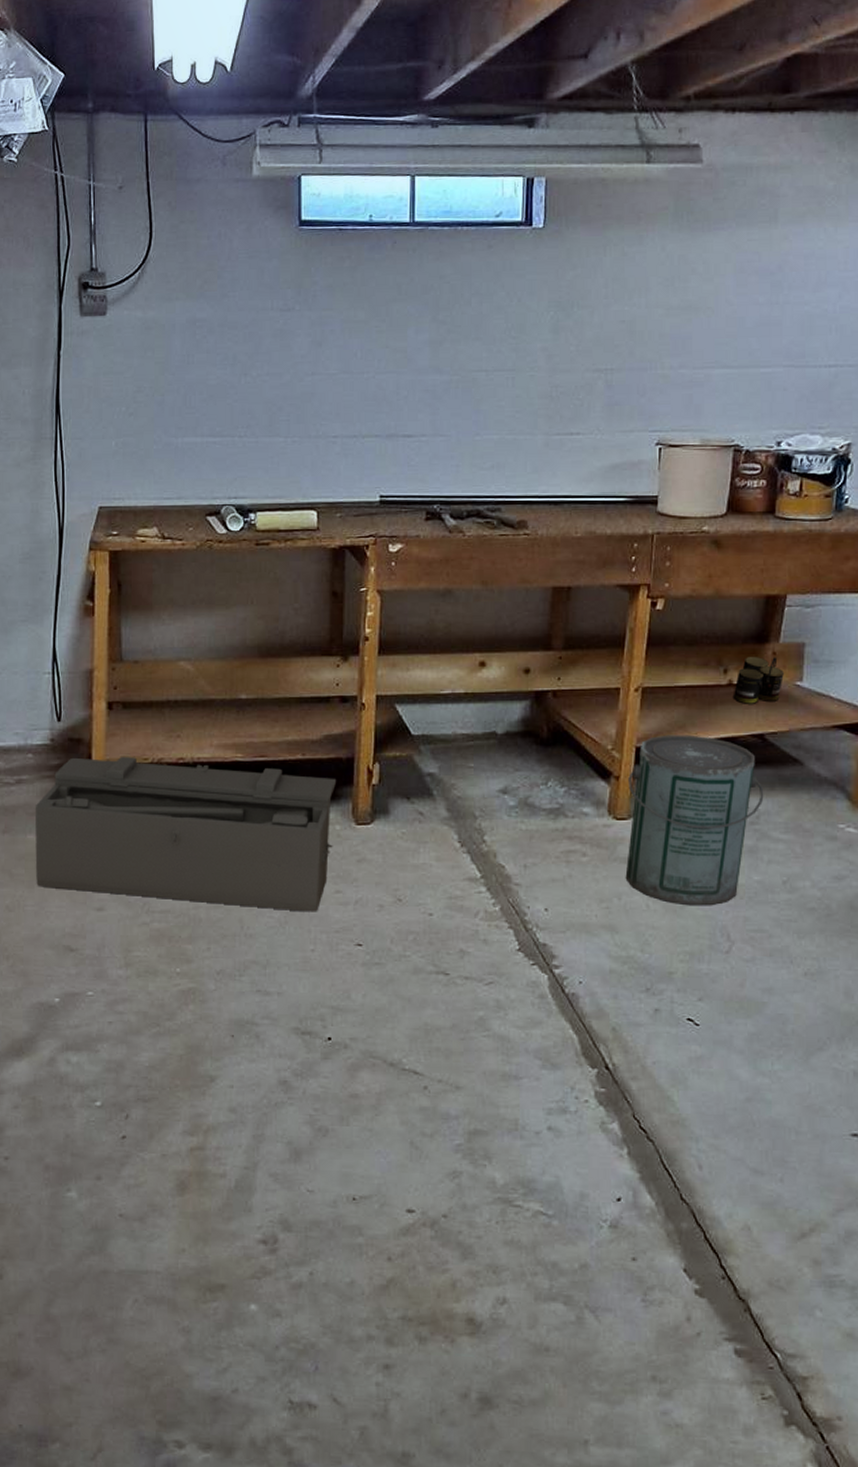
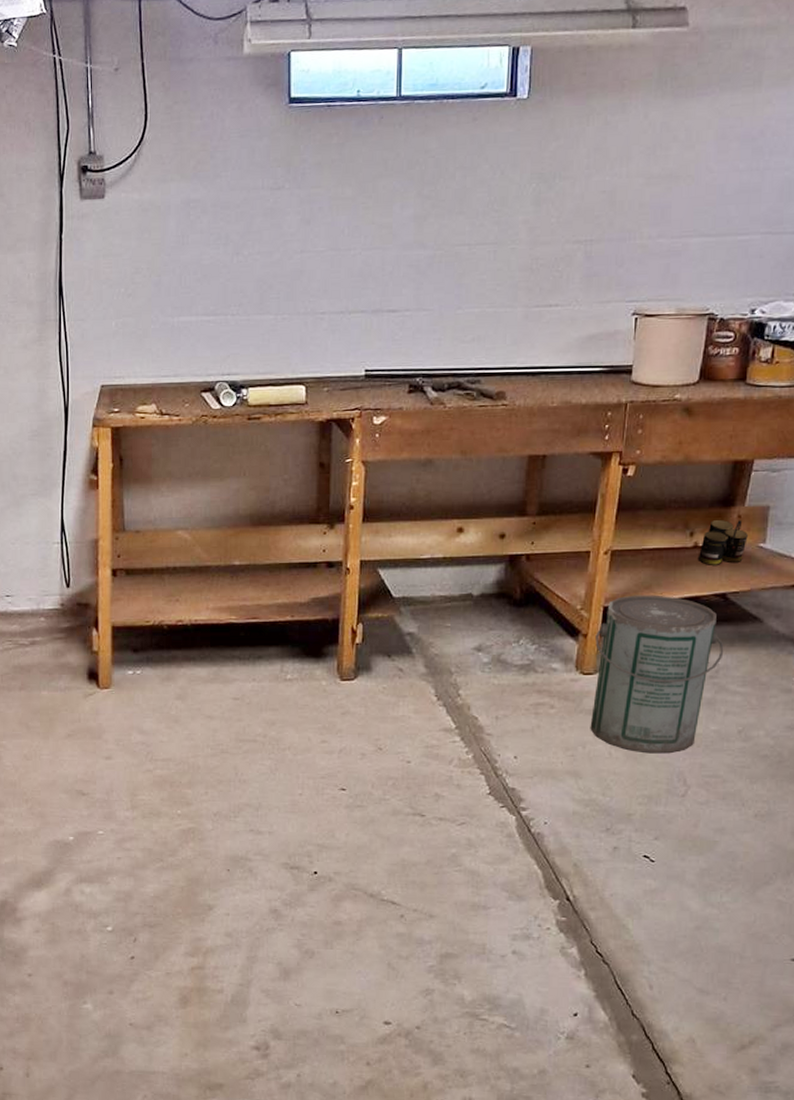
tool box: present [34,757,336,912] -> none [48,620,322,760]

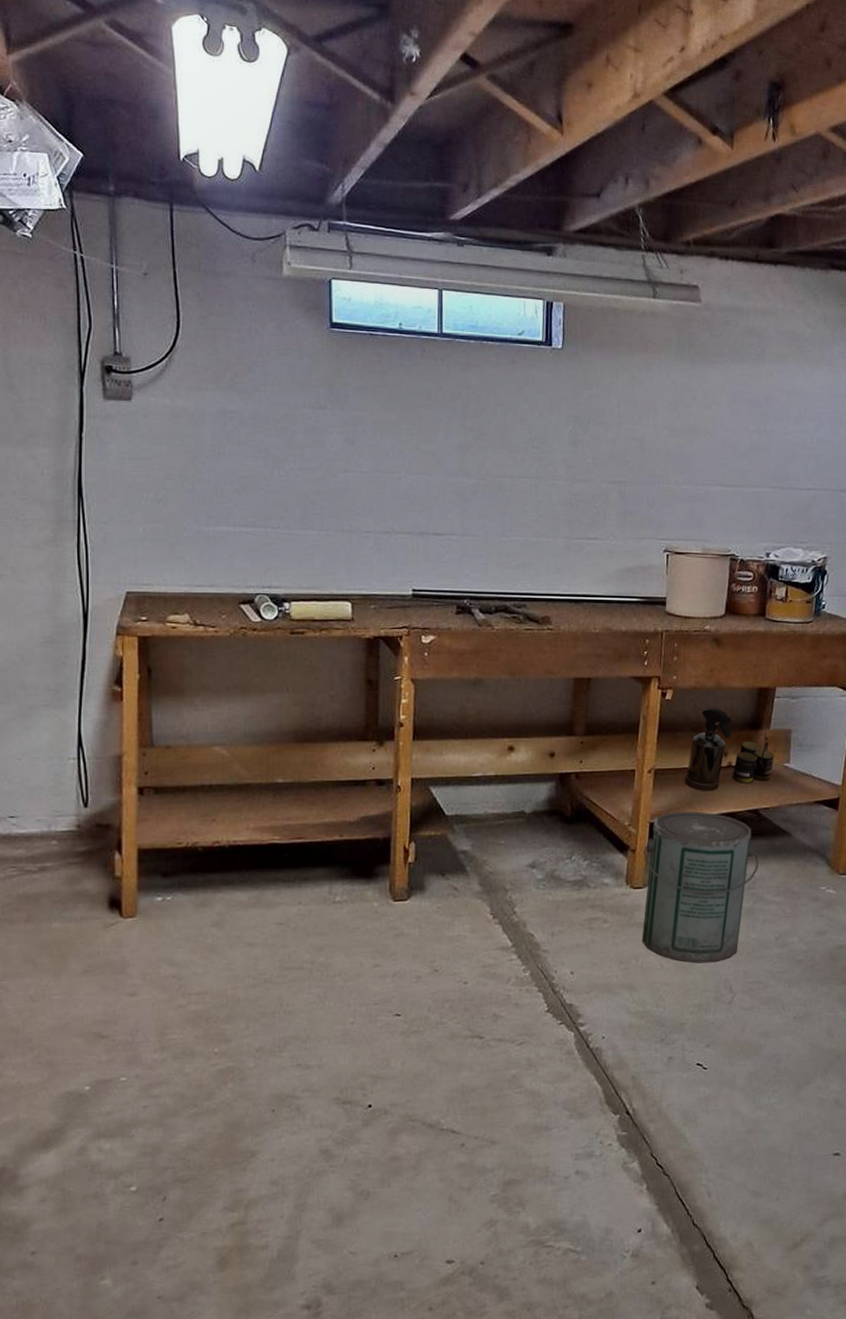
spray bottle: none [644,484,700,574] -> present [685,708,732,791]

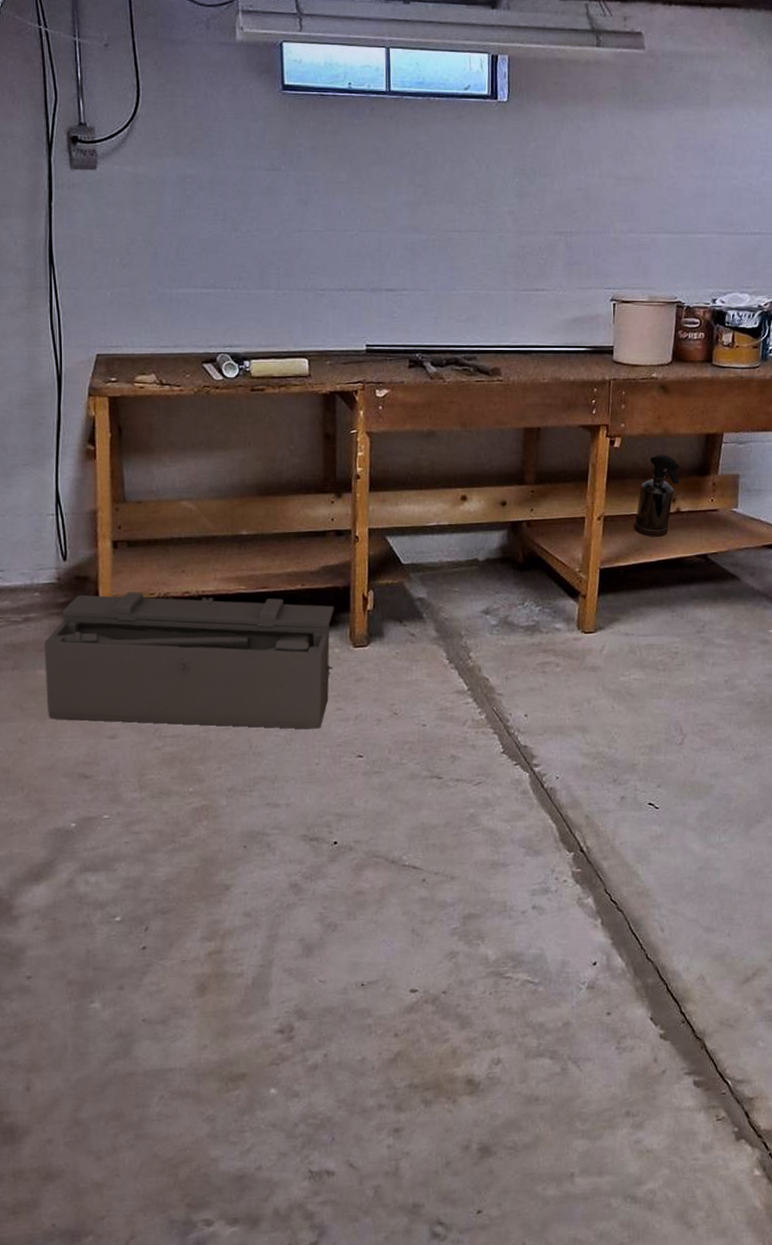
tool box: none [60,842,373,987] -> present [43,592,334,729]
paint can: present [642,811,759,963] -> none [593,556,708,706]
paint can: present [732,741,775,783] -> none [680,486,723,529]

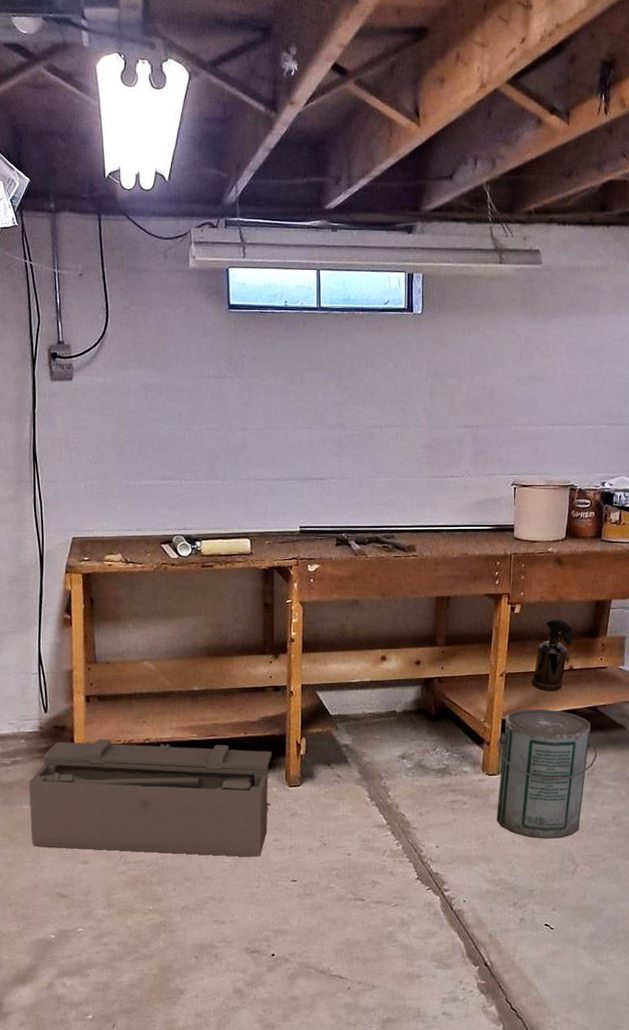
paint can: none [593,556,708,706] -> present [496,708,598,839]

